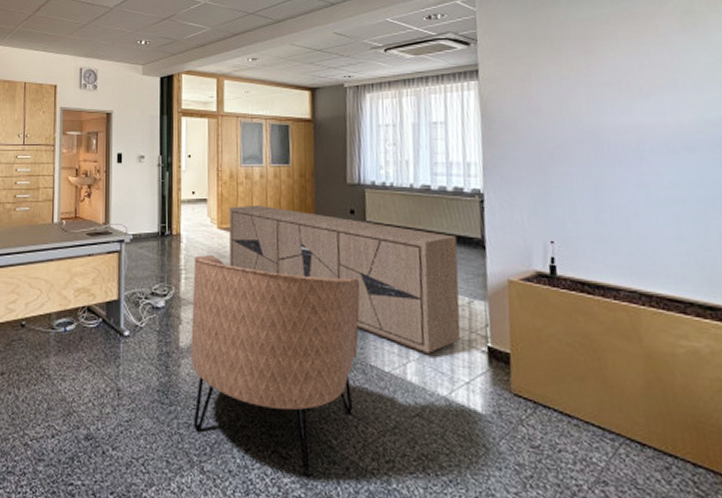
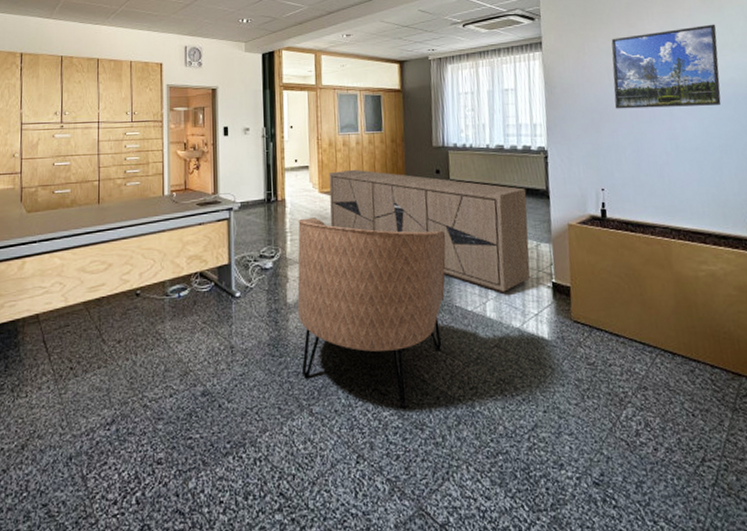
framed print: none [564,52,707,149] -> present [611,24,721,109]

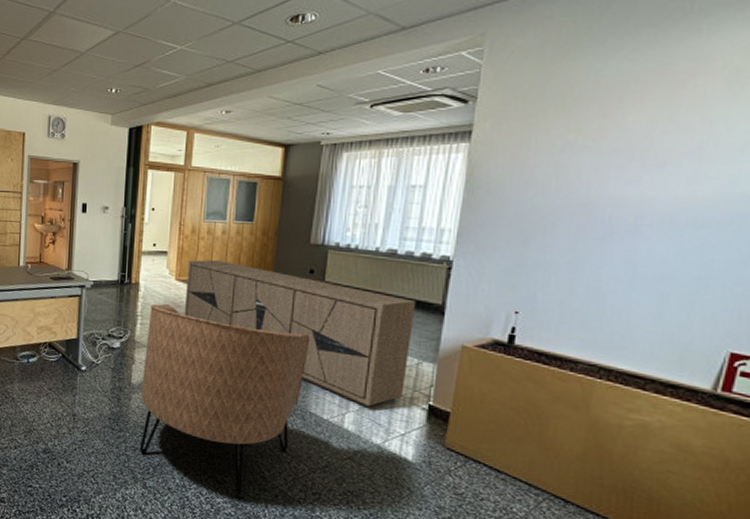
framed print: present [611,24,721,109] -> none [556,118,739,226]

